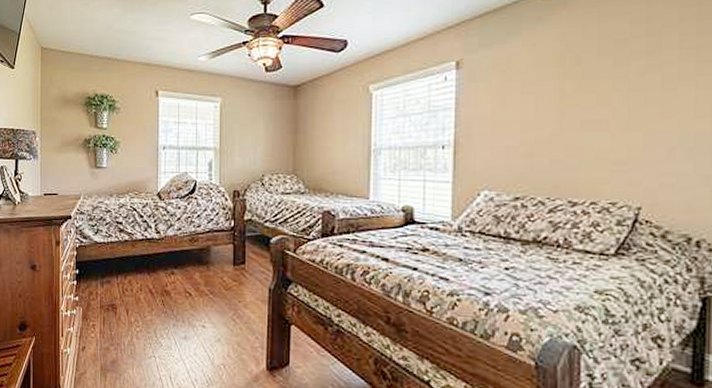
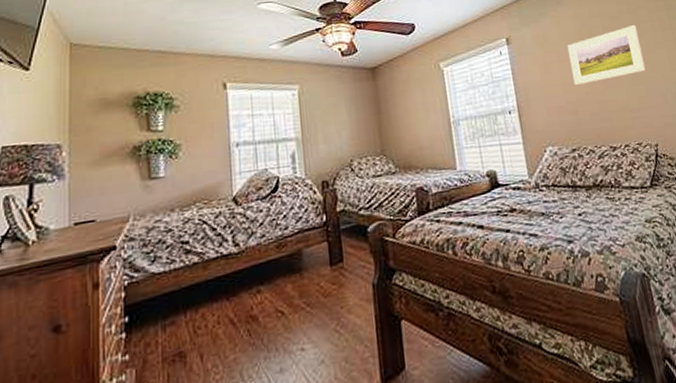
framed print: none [537,51,654,123] -> present [566,24,646,85]

